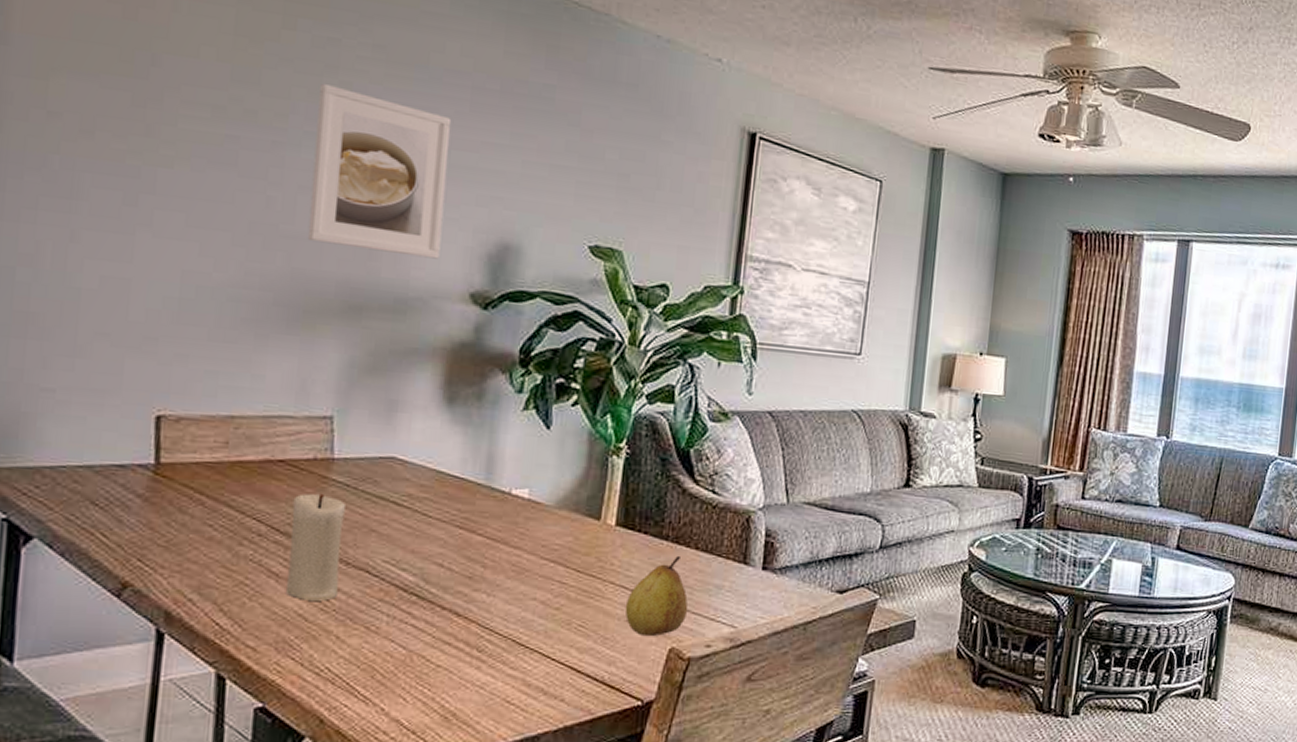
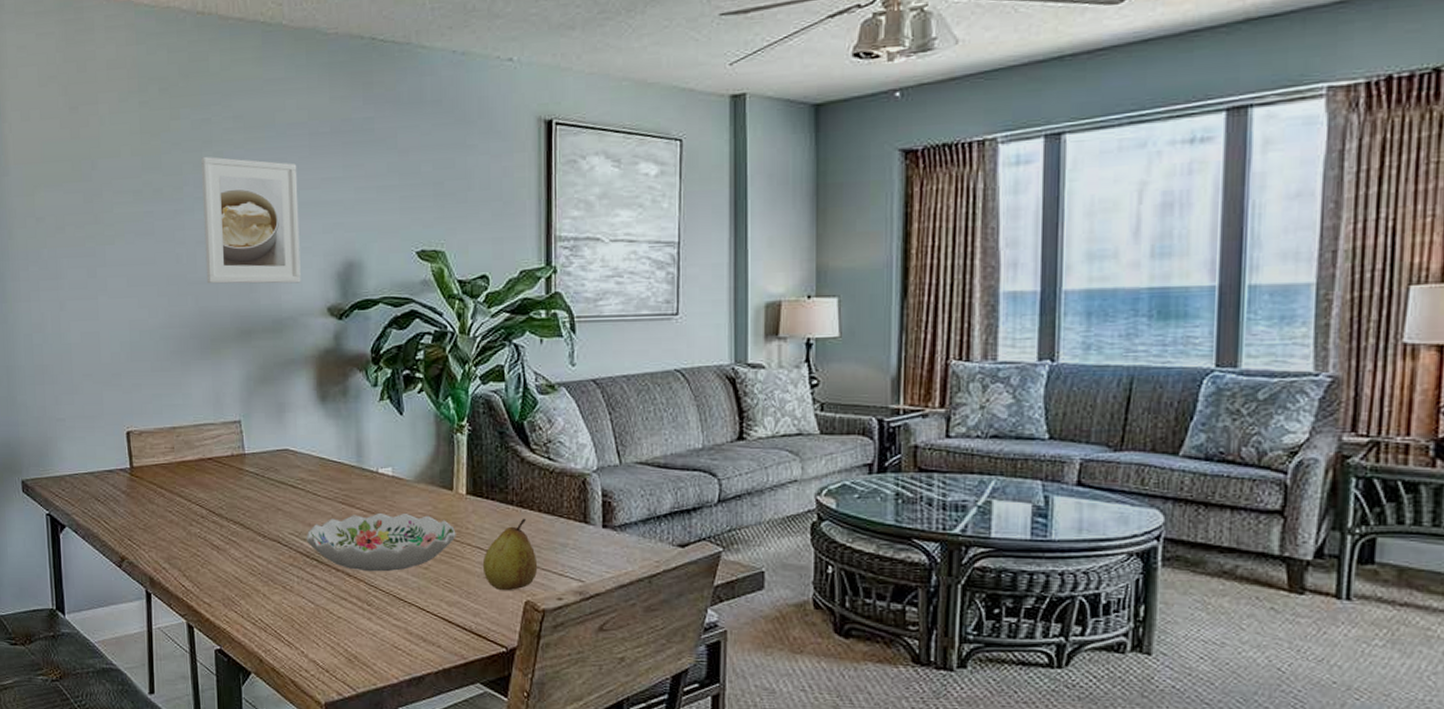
candle: present [286,493,345,601] -> none [221,482,260,567]
decorative bowl: none [405,541,599,612] -> present [306,512,456,572]

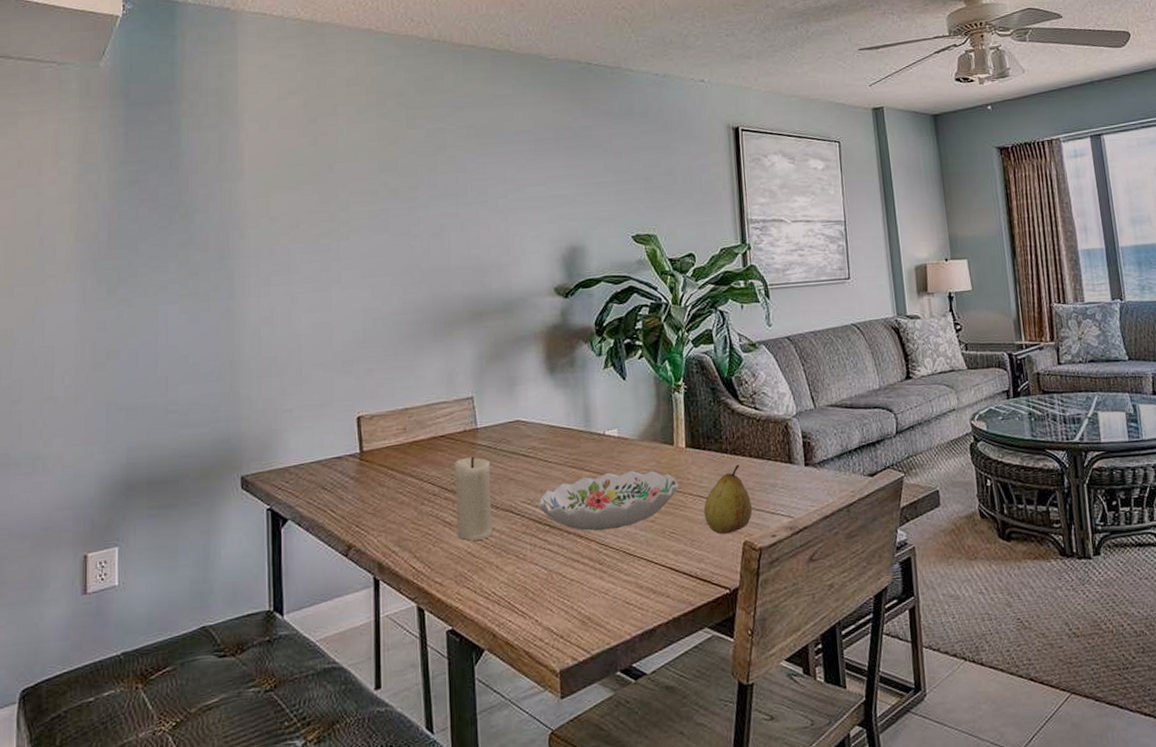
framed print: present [201,156,301,284] -> none [436,159,530,272]
candle: none [221,482,260,567] -> present [454,456,493,541]

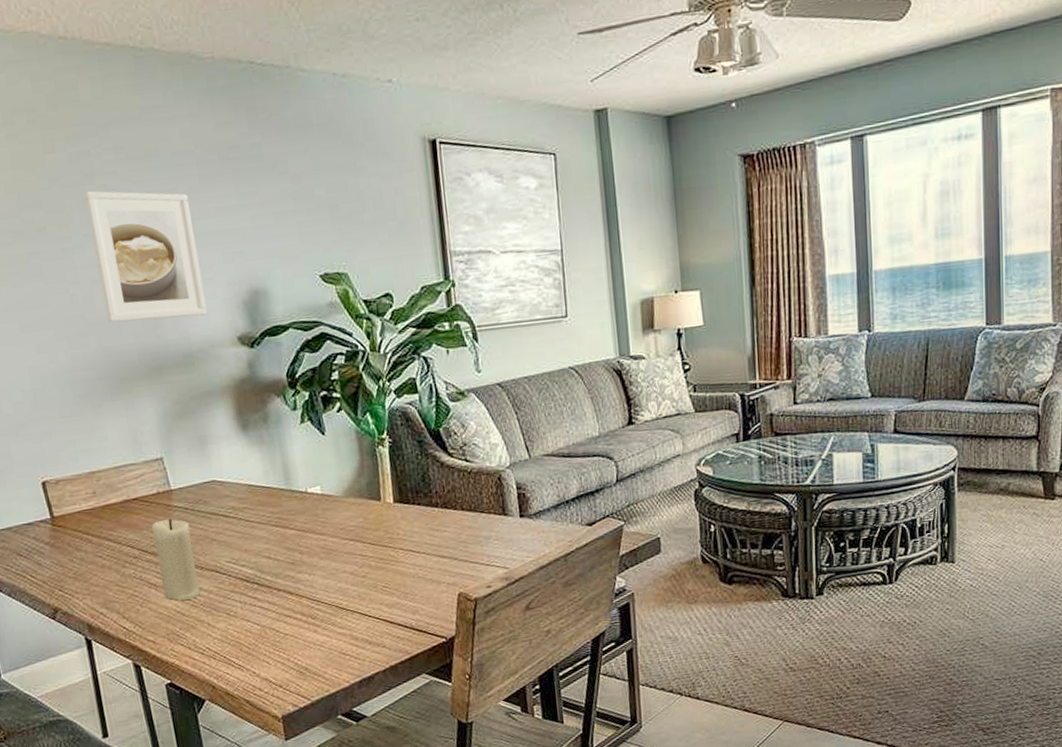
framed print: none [436,159,530,272] -> present [84,190,208,323]
decorative bowl: present [538,470,679,531] -> none [244,527,389,588]
fruit: present [703,464,753,534] -> none [415,517,467,587]

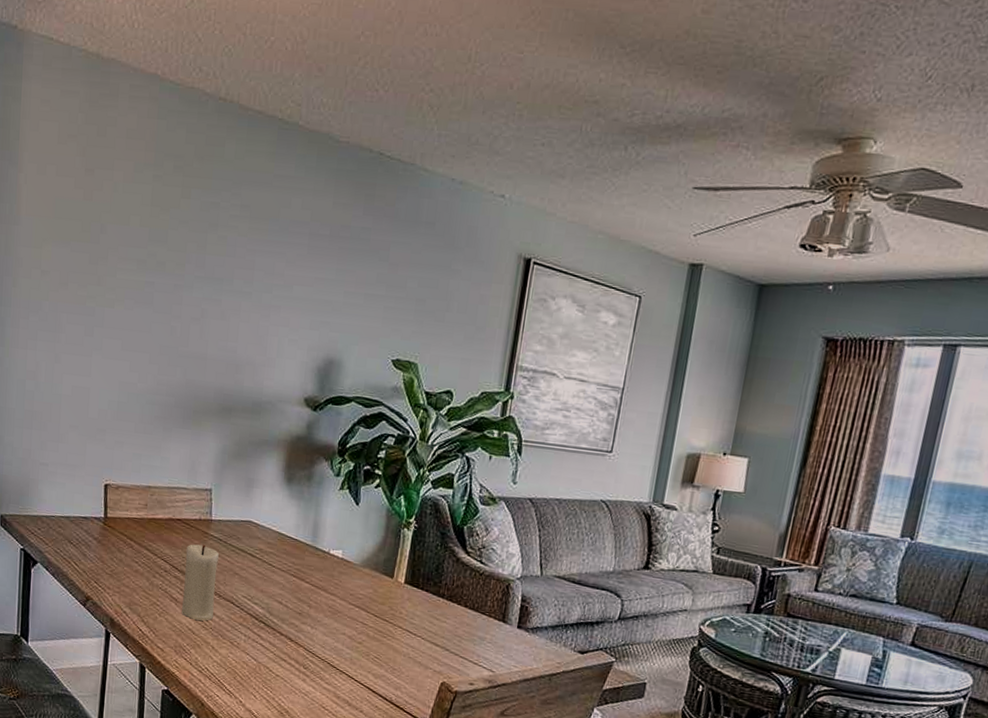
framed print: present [84,190,208,323] -> none [196,238,295,372]

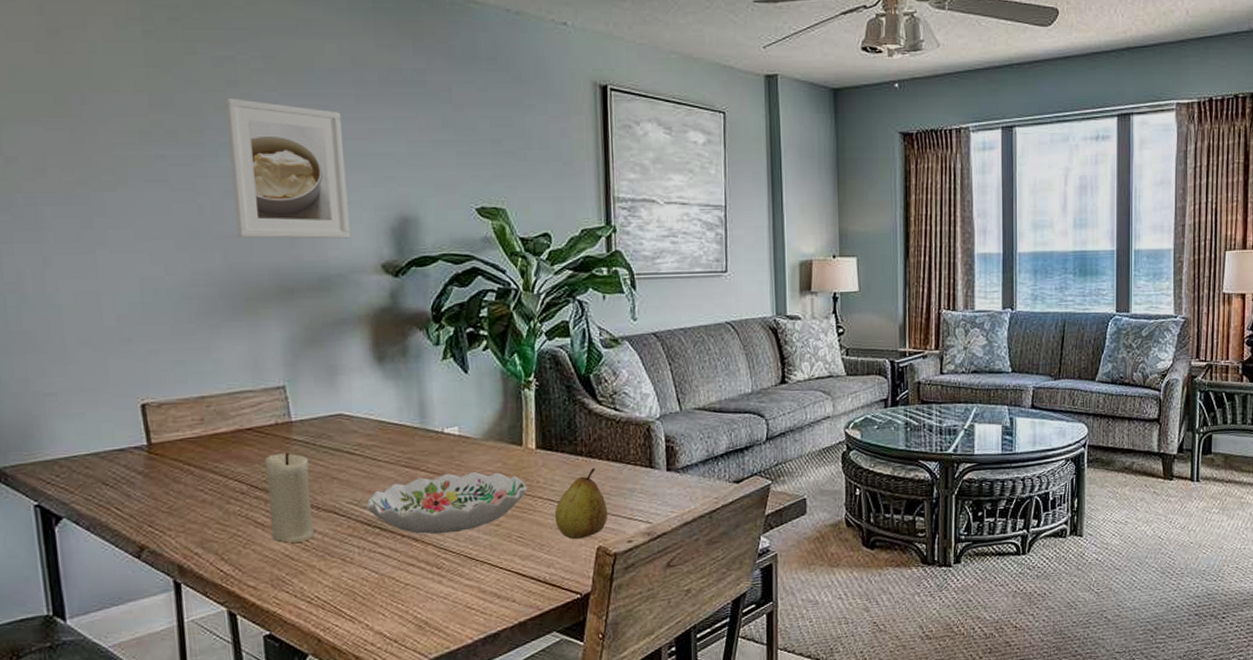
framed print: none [196,238,295,372] -> present [225,97,351,239]
decorative bowl: none [257,587,391,642] -> present [366,471,527,535]
fruit: none [409,610,457,672] -> present [554,467,608,539]

